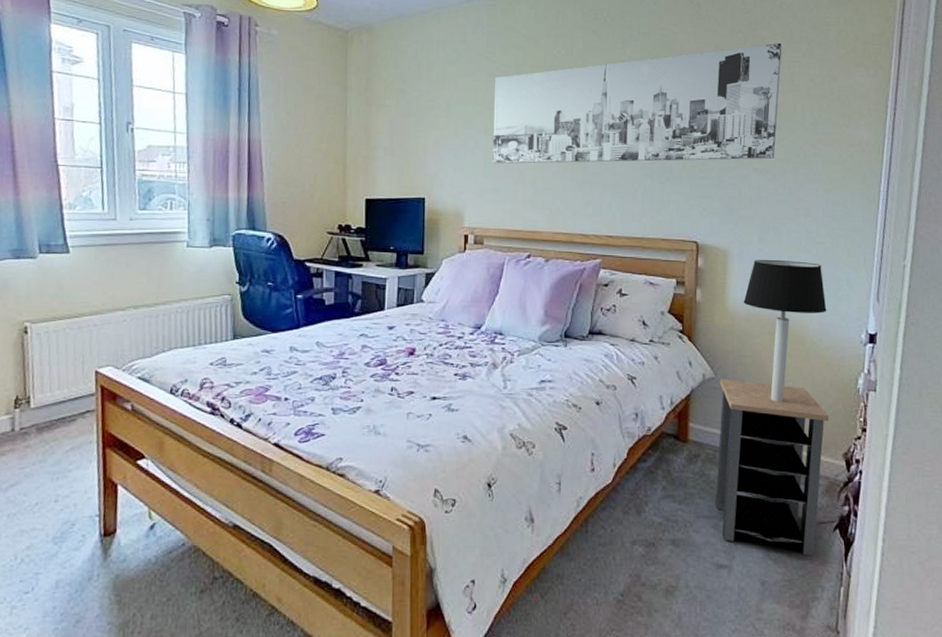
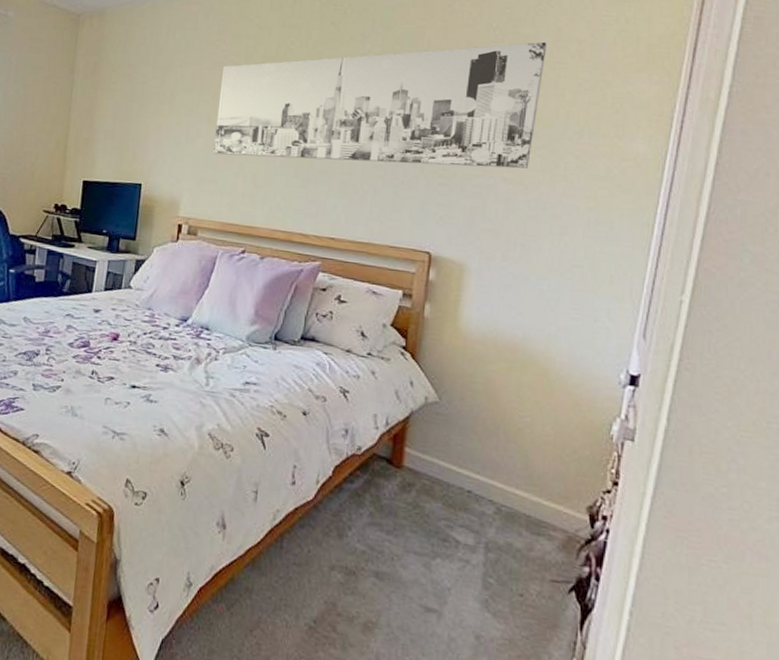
side table: present [715,379,829,556] -> none [428,405,573,618]
table lamp: present [743,260,827,402] -> none [478,278,580,439]

